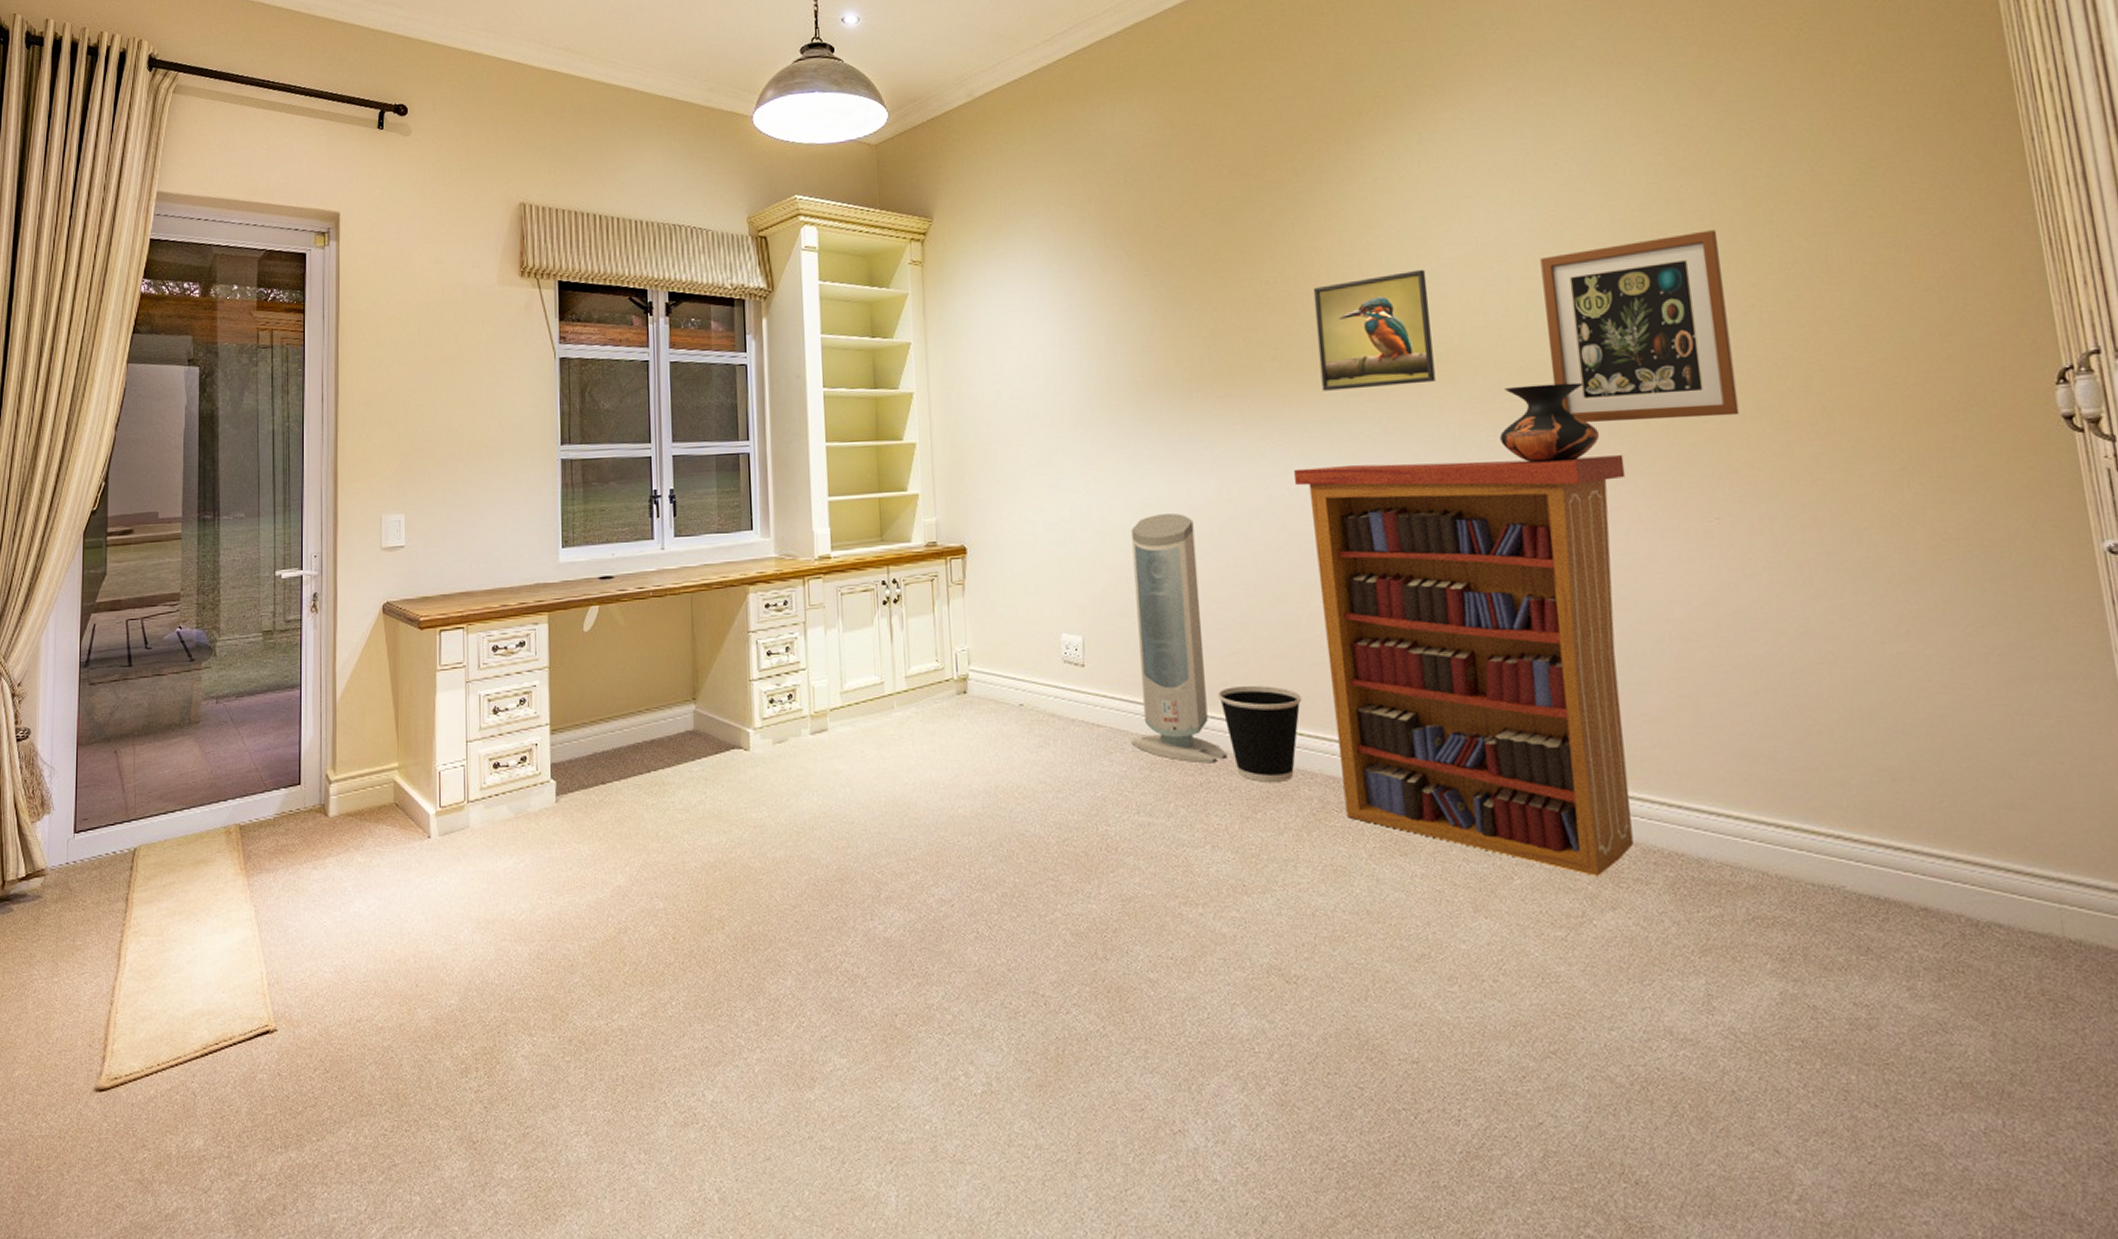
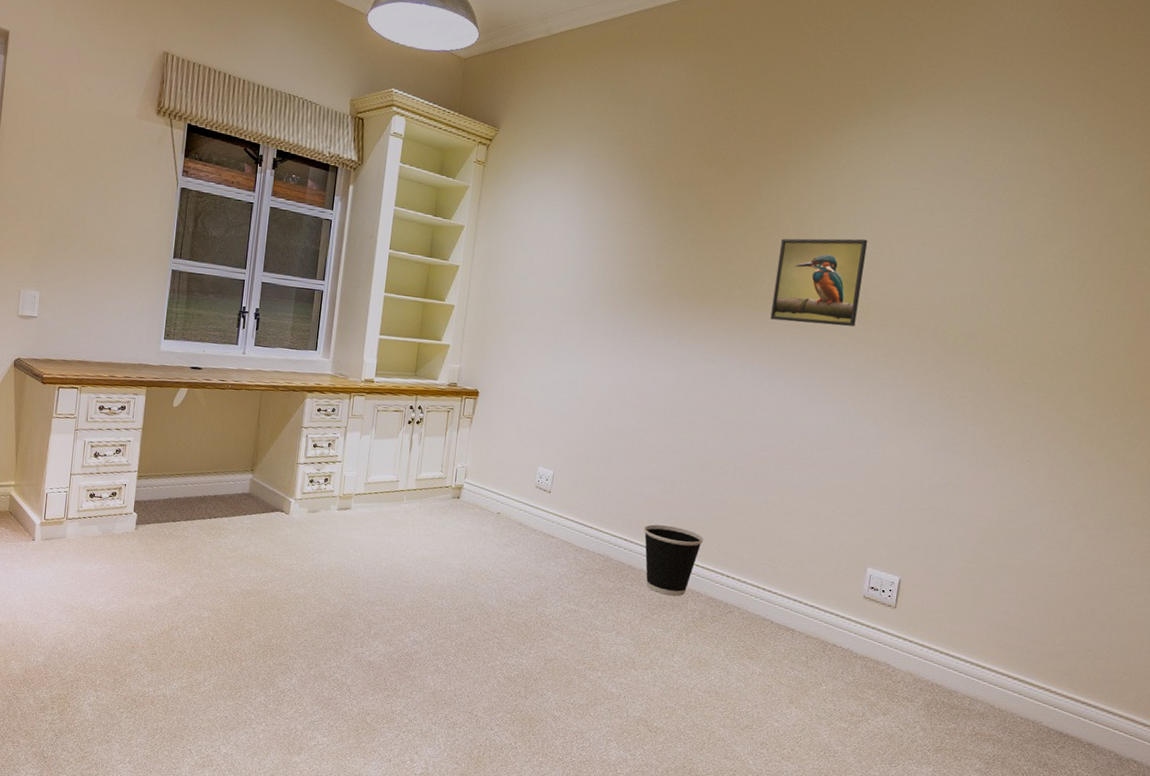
air purifier: present [1131,513,1227,764] -> none [574,390,653,576]
bookcase: present [1294,455,1634,876] -> none [716,374,975,692]
vase: present [1500,382,1600,463] -> none [890,340,963,403]
wall art: present [1540,230,1740,422] -> none [939,246,1088,390]

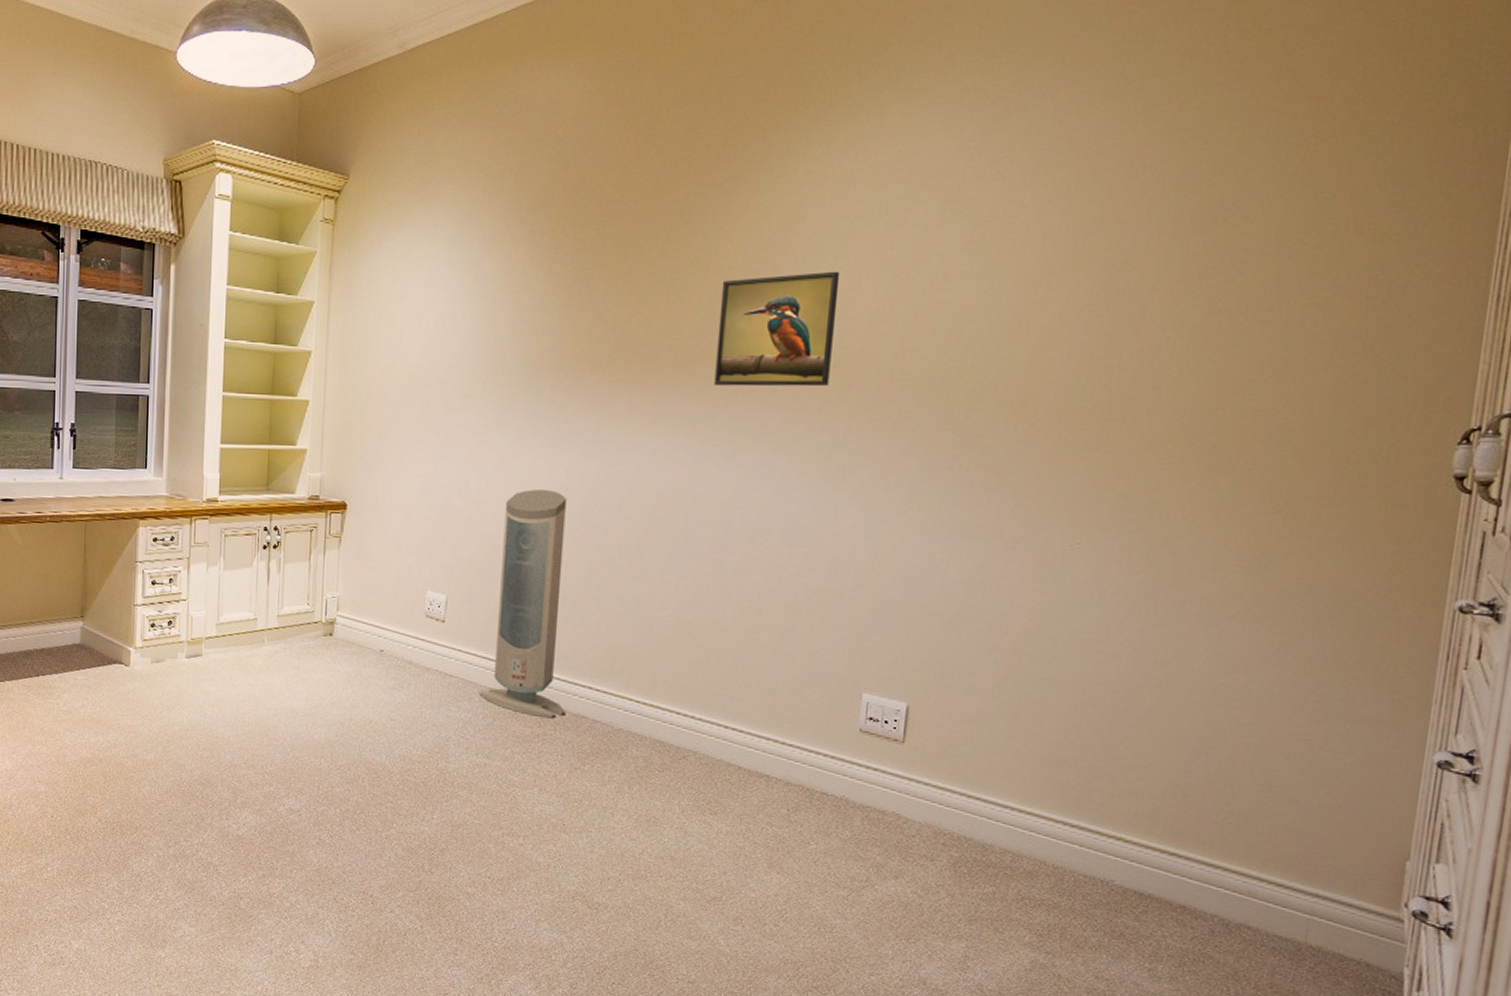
air purifier: none [574,390,653,576] -> present [479,489,567,719]
wastebasket: present [643,524,704,596] -> none [565,653,644,741]

